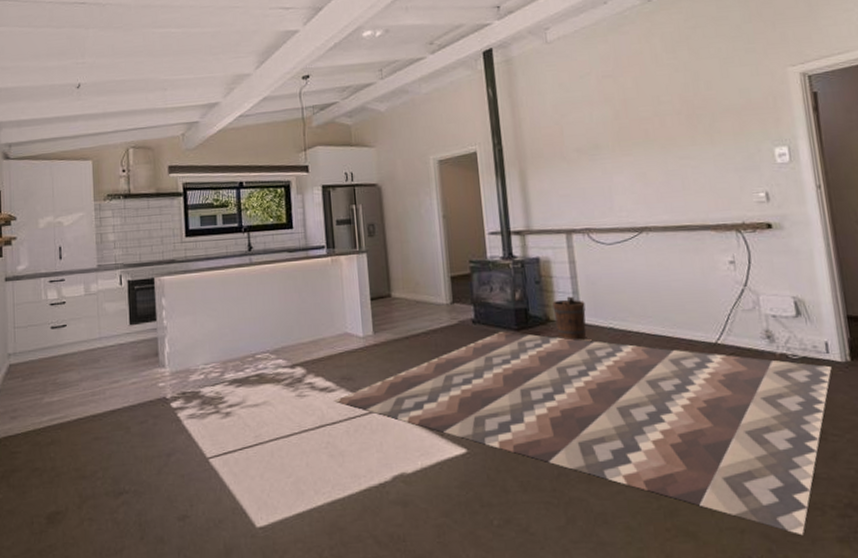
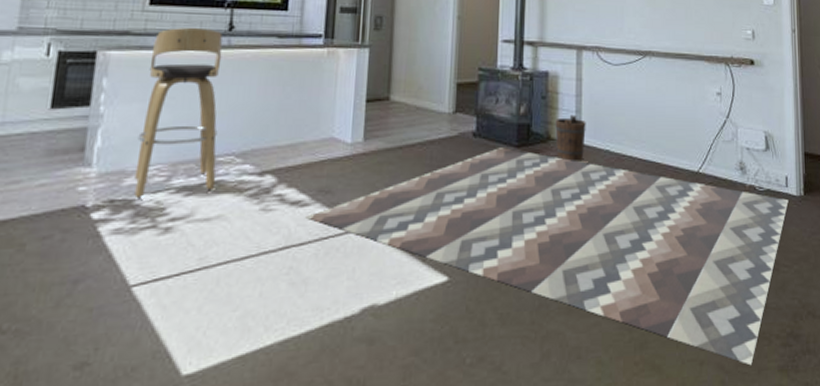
bar stool: none [193,251,258,391] -> present [134,27,223,199]

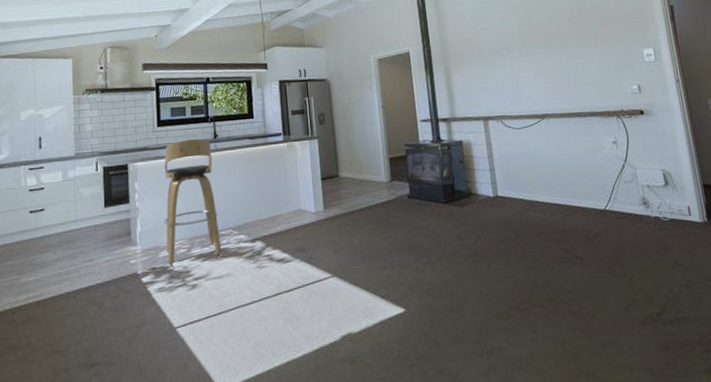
area rug: present [305,148,789,366] -> none [289,204,694,369]
wooden bucket: present [555,115,586,161] -> none [474,173,502,211]

